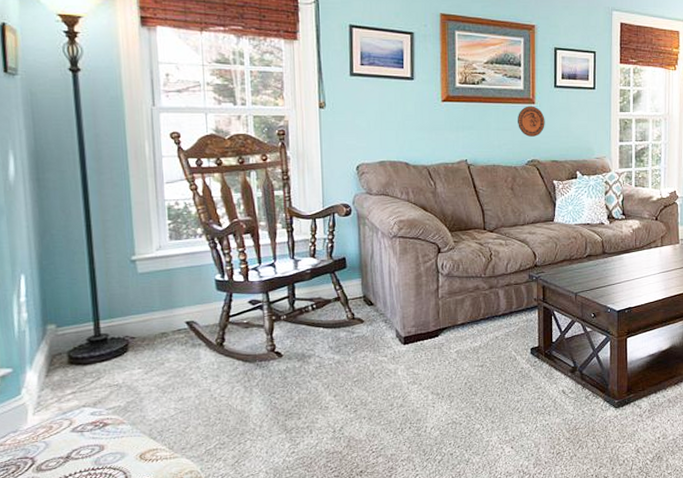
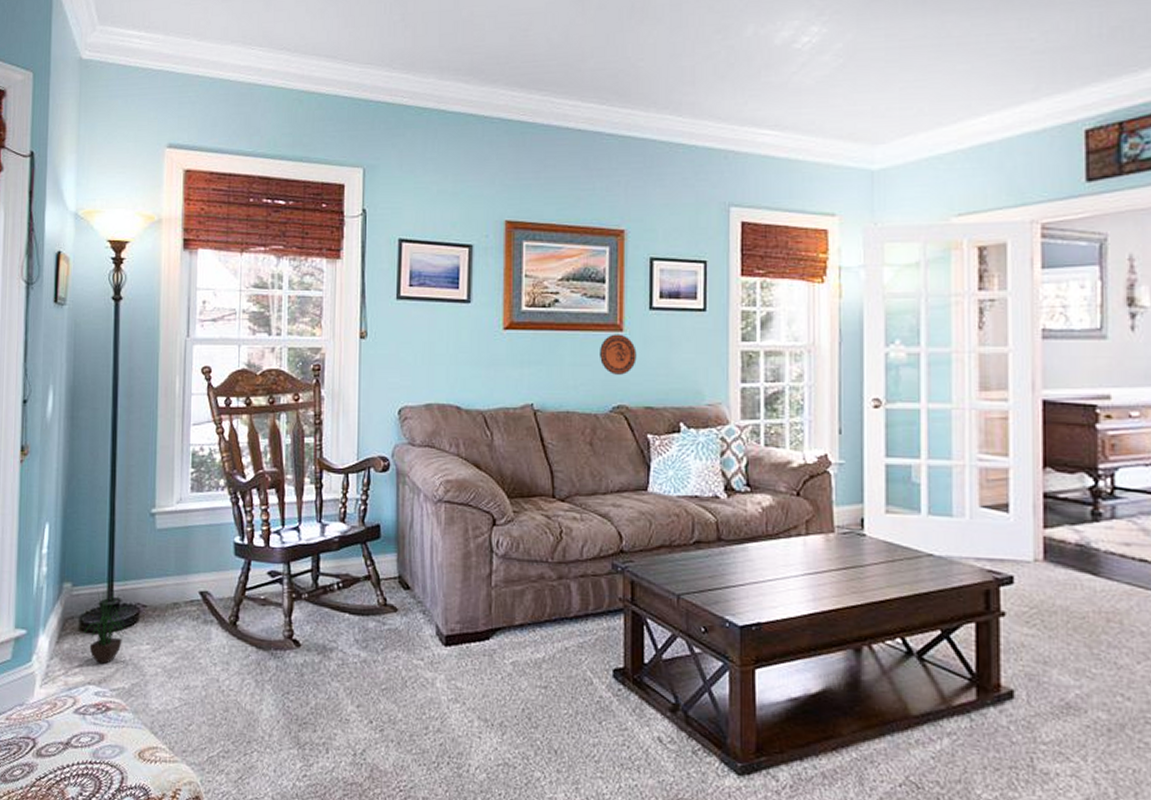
potted plant: none [72,320,117,389] -> present [82,581,127,664]

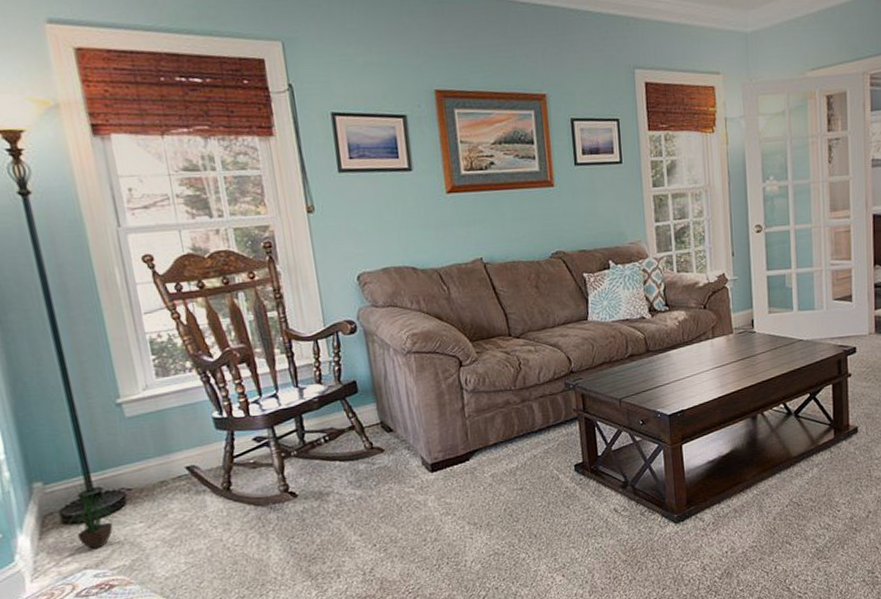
decorative plate: present [600,334,637,375] -> none [535,189,568,225]

